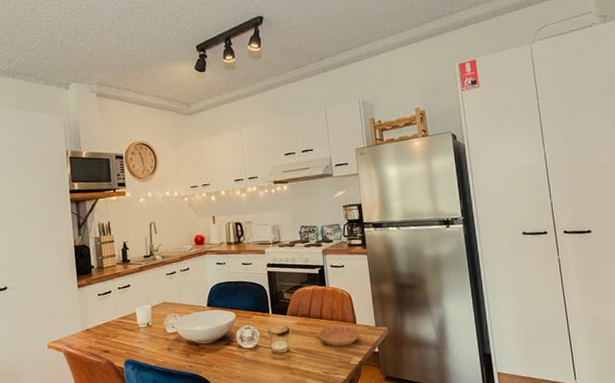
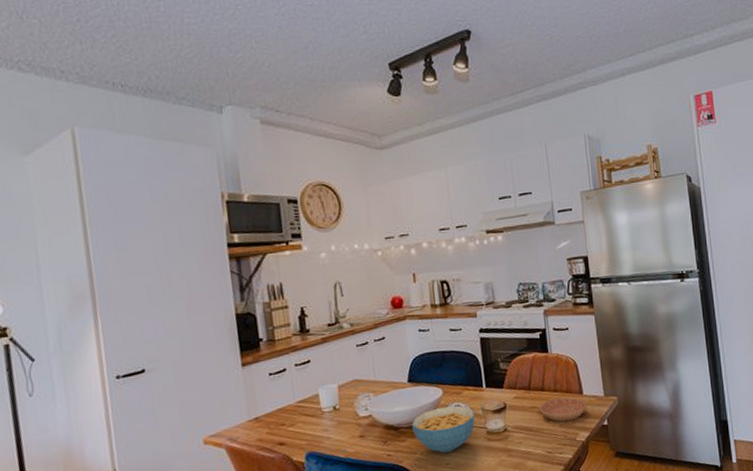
cereal bowl: none [209,328,262,367] -> present [411,405,475,453]

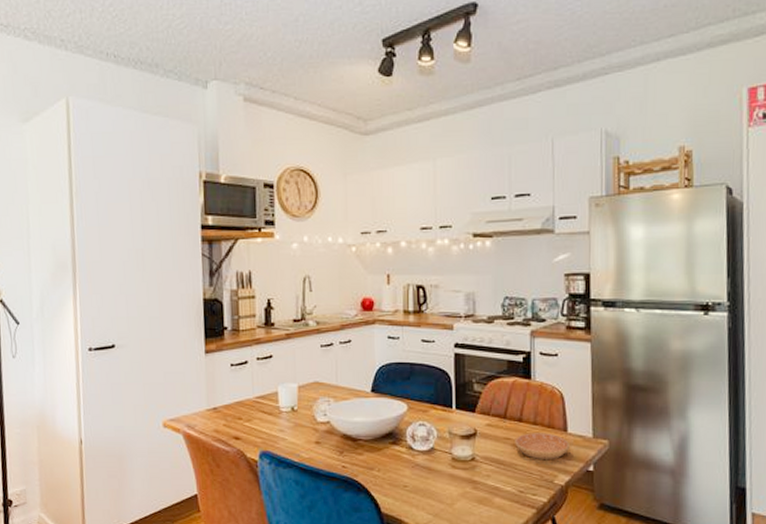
cereal bowl: present [411,405,475,453] -> none [370,424,440,473]

